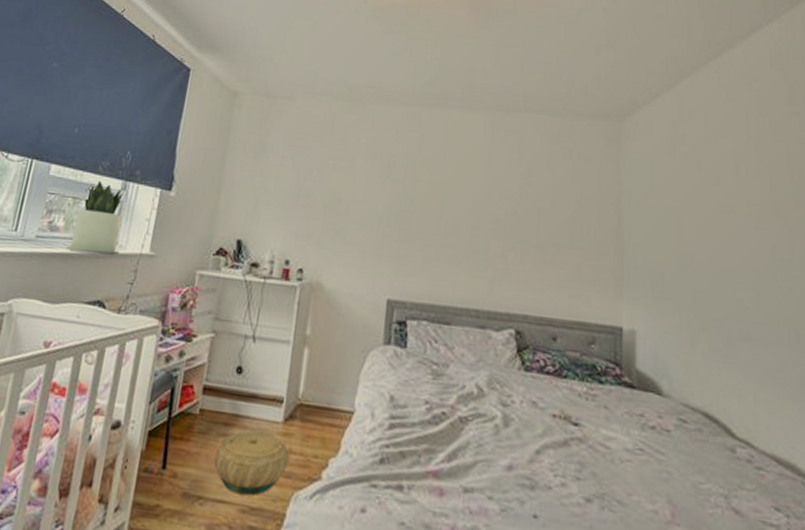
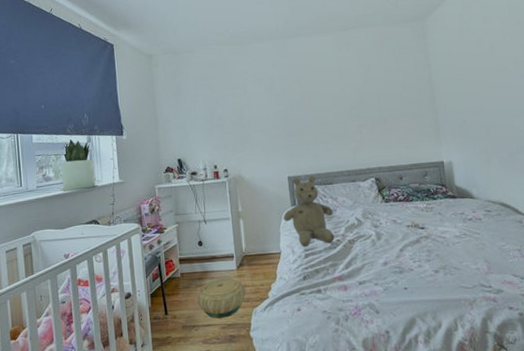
teddy bear: none [367,302,444,414] -> present [283,175,335,246]

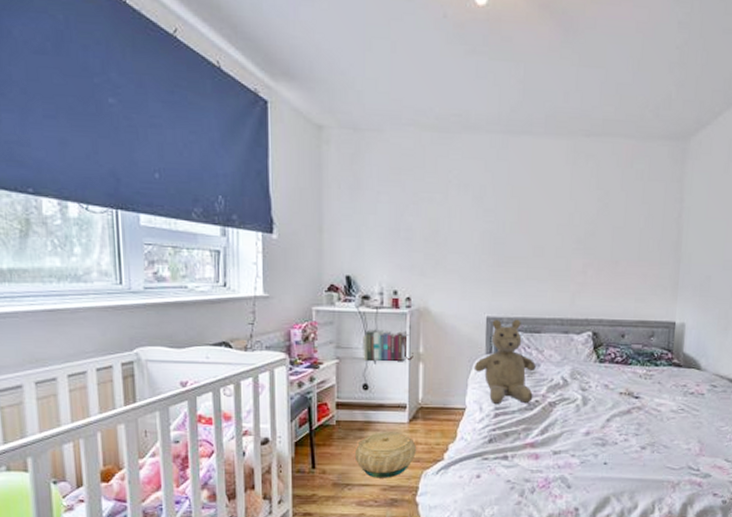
planter: present [59,138,99,192] -> none [177,227,234,300]
books: none [195,196,235,223] -> present [363,329,413,362]

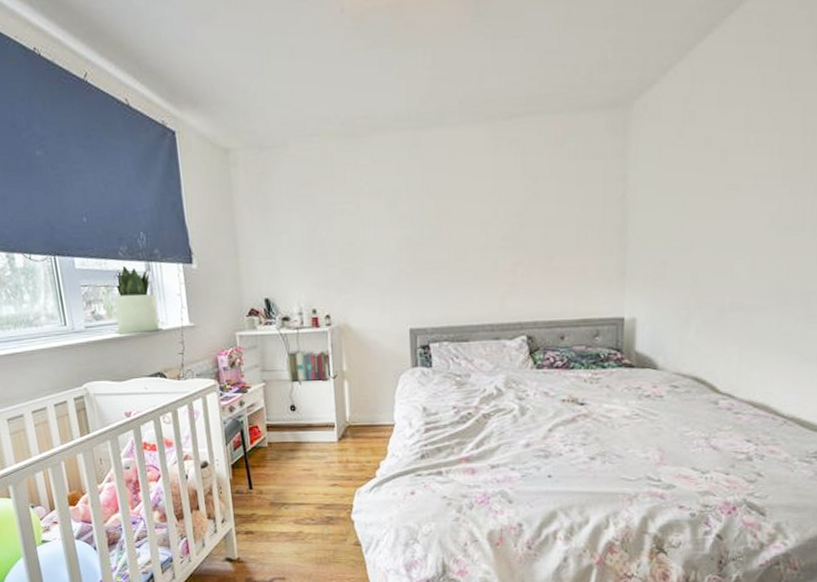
planter: none [177,227,234,300] -> present [113,265,164,335]
basket: present [354,432,417,478] -> none [287,451,349,497]
teddy bear: present [474,319,536,404] -> none [400,328,466,418]

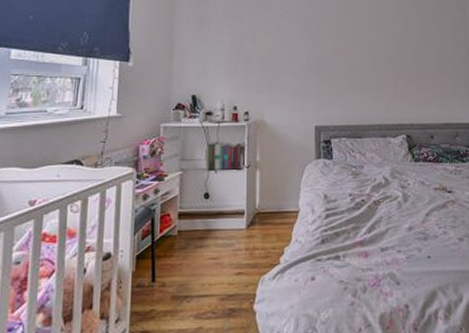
planter: present [113,265,164,335] -> none [36,59,89,122]

